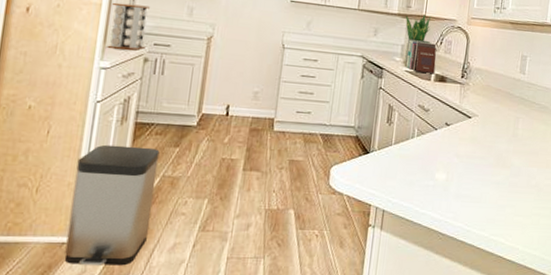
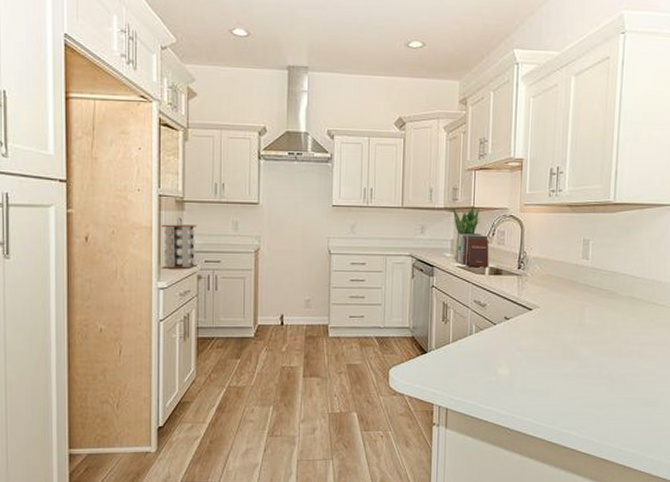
pedal bin: present [64,144,160,267] -> none [150,360,223,472]

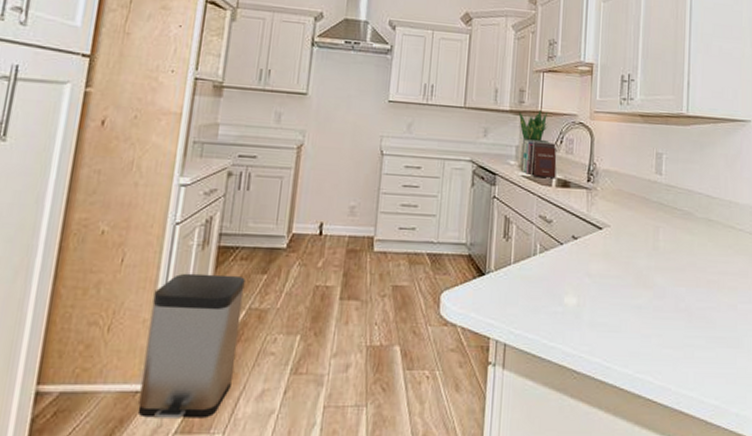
pedal bin: none [150,360,223,472] -> present [137,273,245,420]
spice rack: present [162,217,198,270] -> none [187,104,234,165]

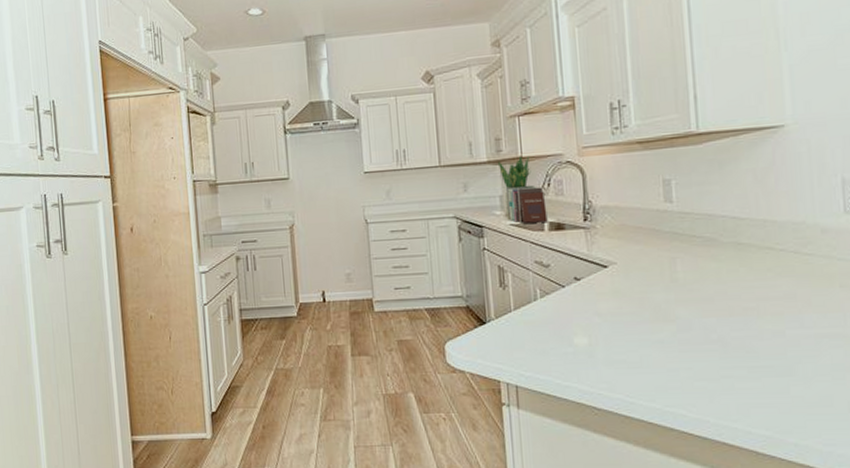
pedal bin: present [137,273,245,420] -> none [199,342,275,460]

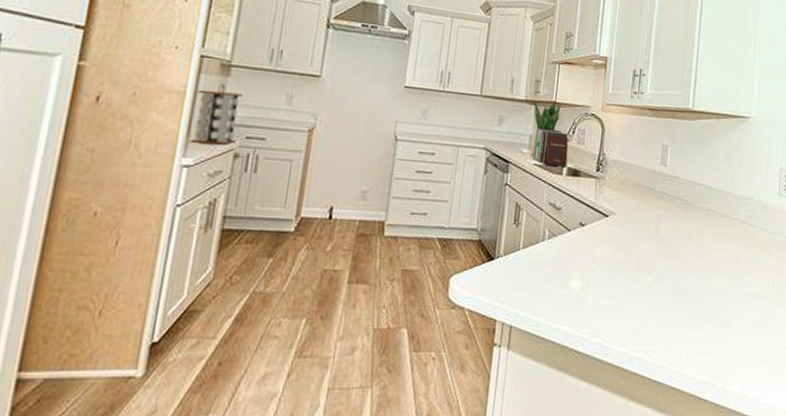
spice rack: none [198,201,235,254] -> present [190,83,242,146]

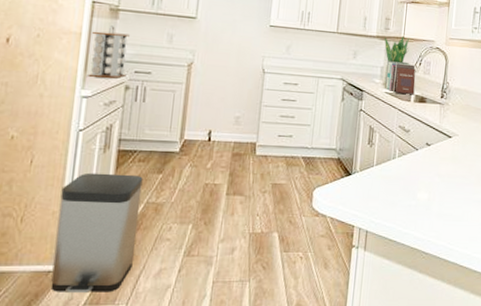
pedal bin: none [130,256,250,405] -> present [51,172,143,294]

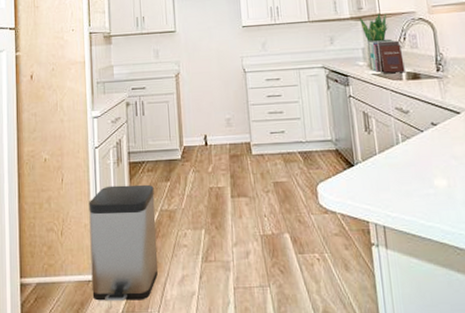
spice rack: present [88,25,130,80] -> none [93,51,126,100]

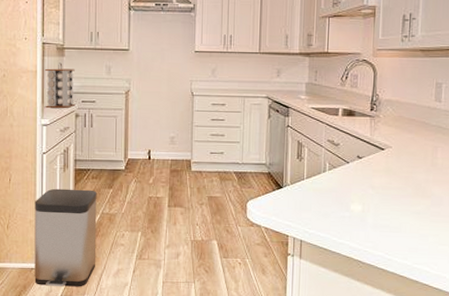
spice rack: none [93,51,126,100] -> present [45,62,76,109]
planter: present [360,13,393,67] -> none [308,51,336,101]
books: present [366,39,405,74] -> none [310,76,343,109]

